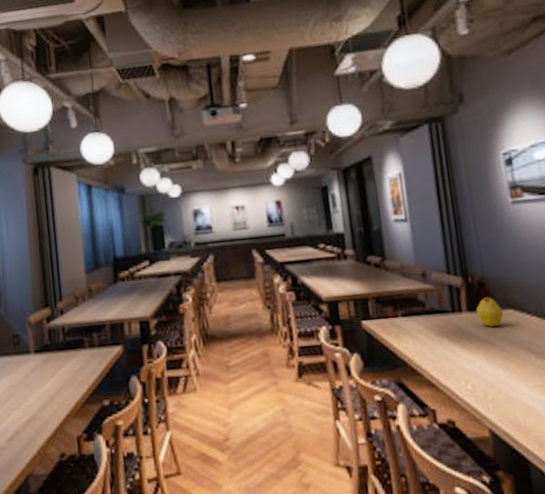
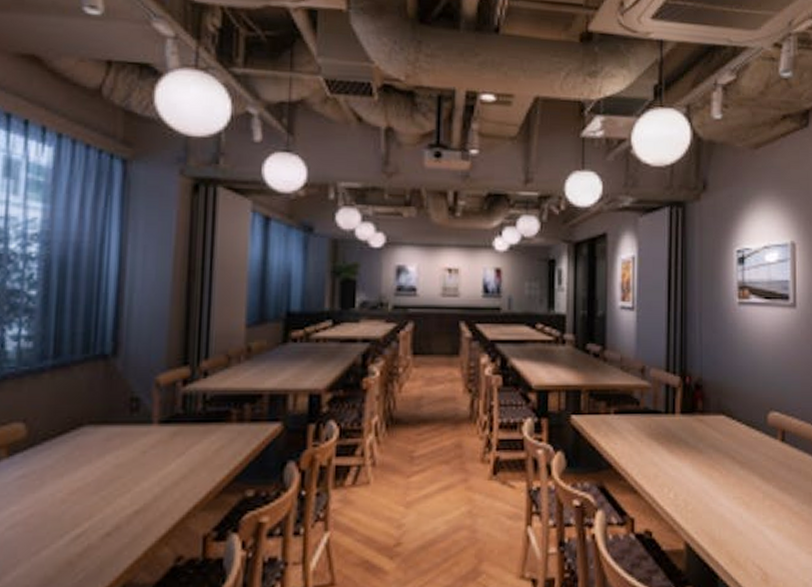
fruit: present [476,297,504,327] -> none [688,401,715,432]

